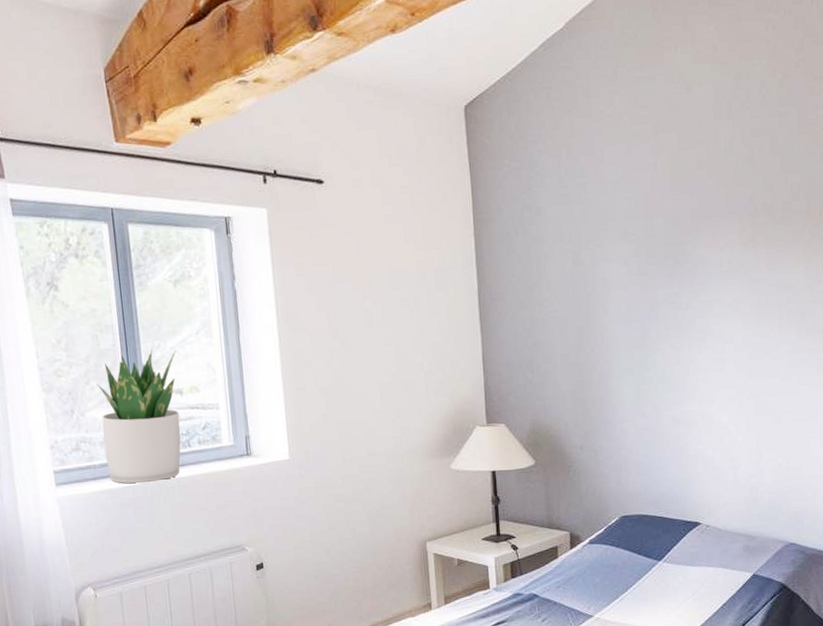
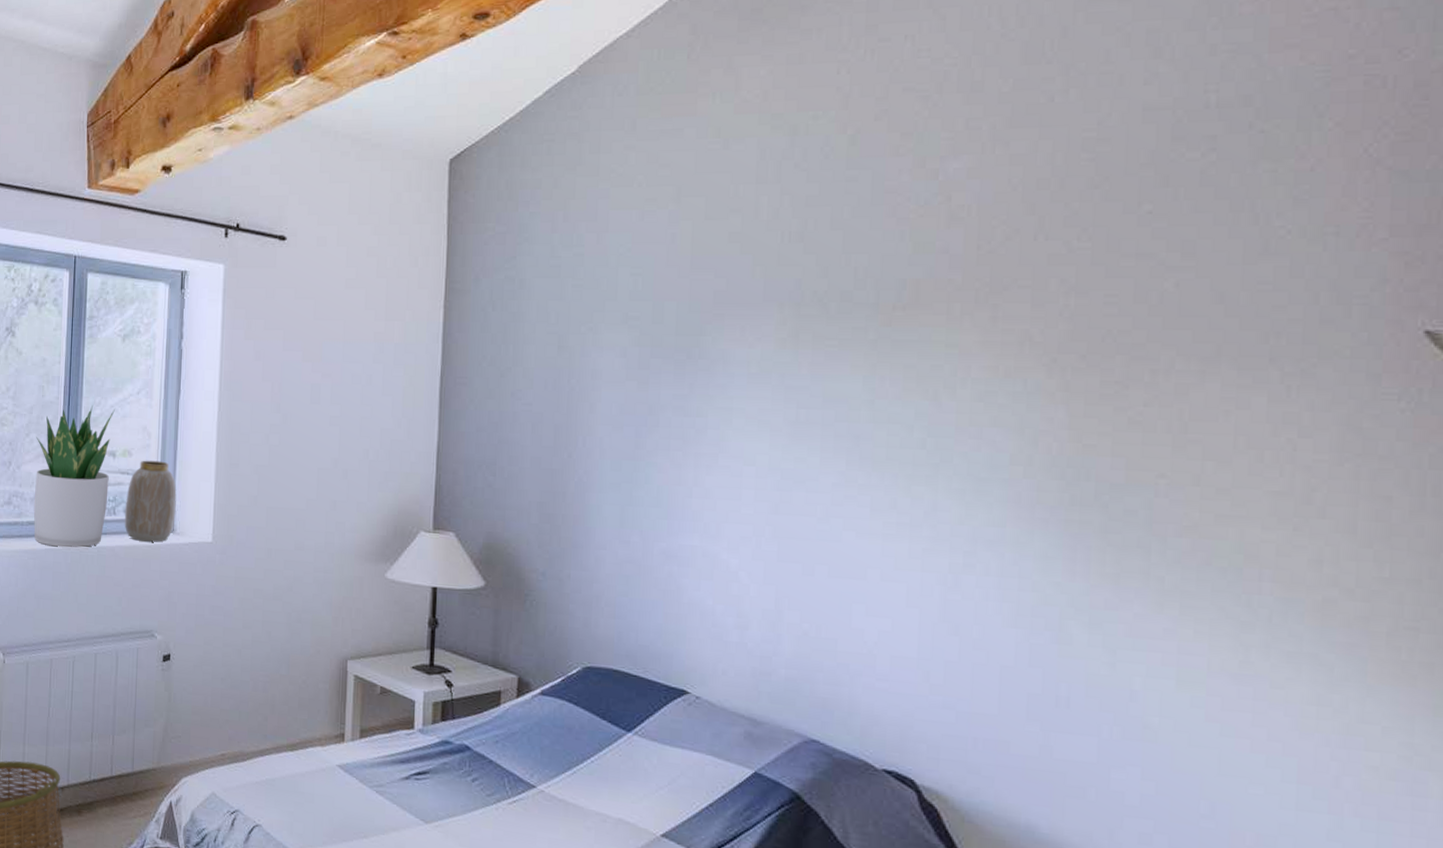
vase: none [199,393,251,468] -> present [124,460,177,542]

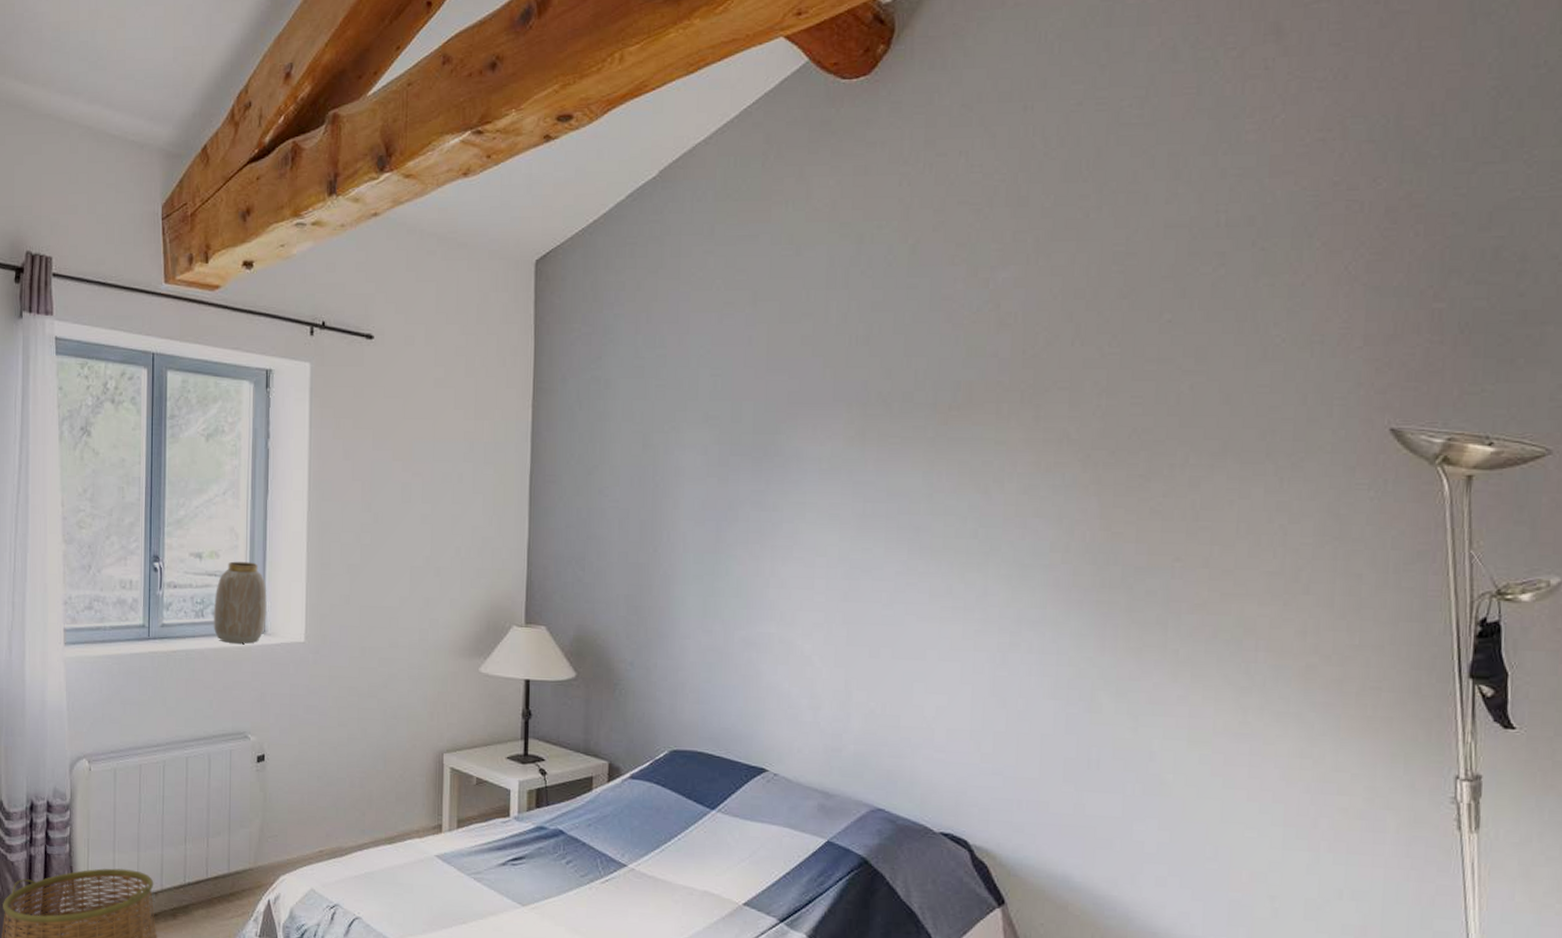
planter: present [33,405,115,548] -> none [116,507,200,652]

